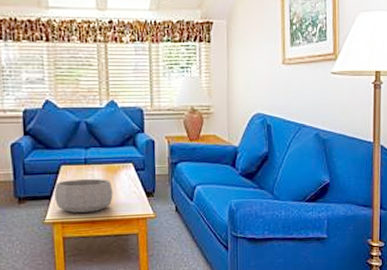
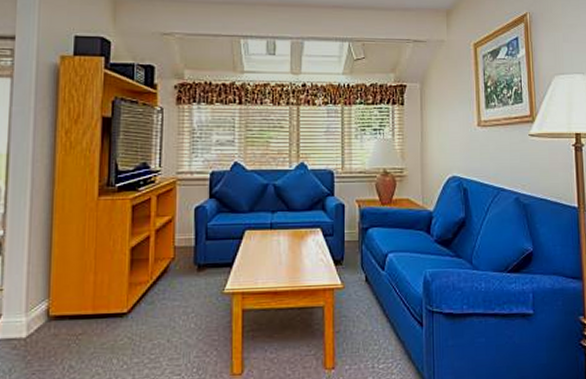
decorative bowl: present [54,178,113,213] -> none [236,244,299,282]

